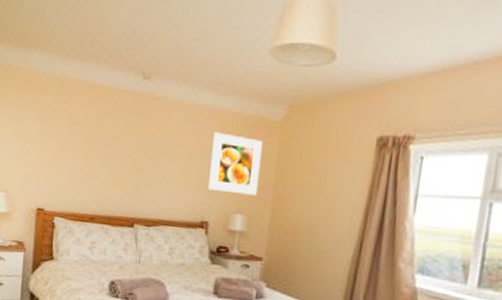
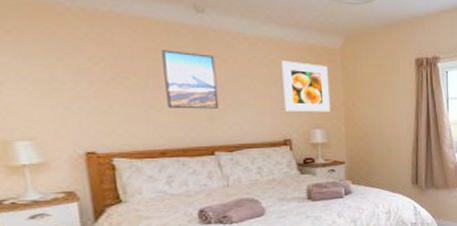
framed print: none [104,117,151,180] -> present [161,50,219,109]

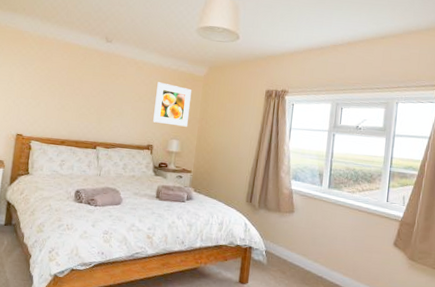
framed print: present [161,50,219,109] -> none [73,67,112,114]

